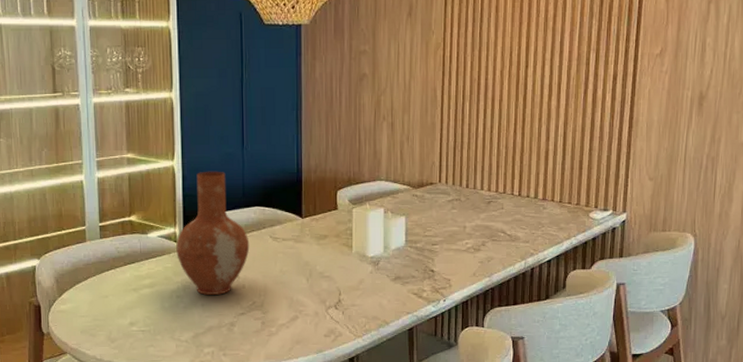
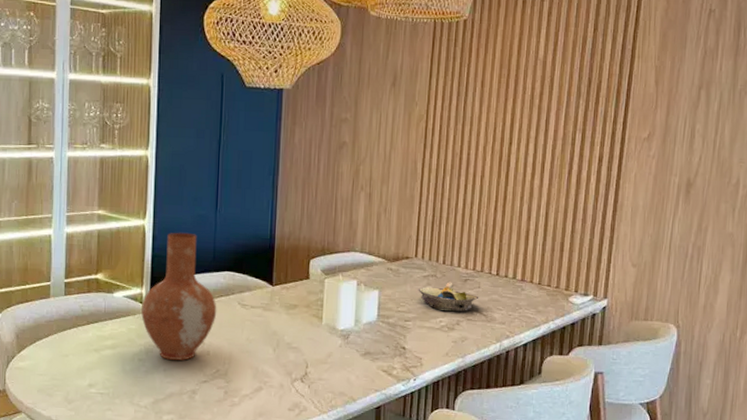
decorative bowl: none [443,204,503,234] -> present [418,282,479,312]

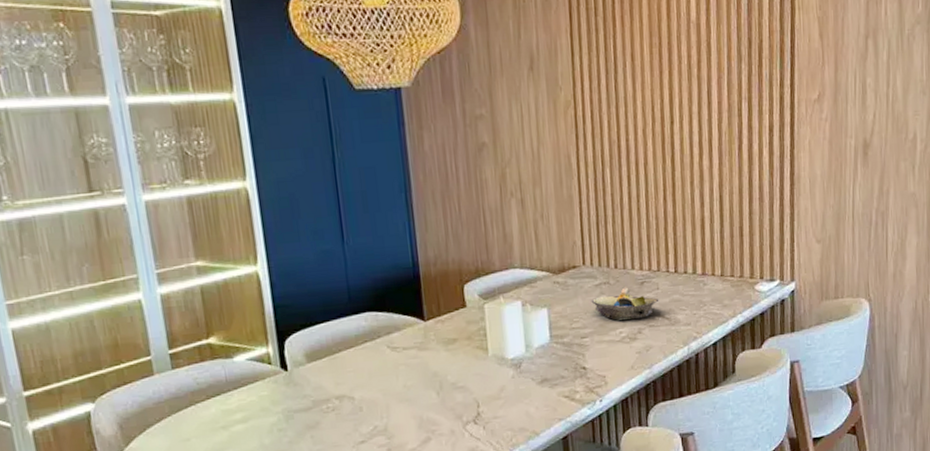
vase: present [141,232,217,360] -> none [270,273,364,425]

